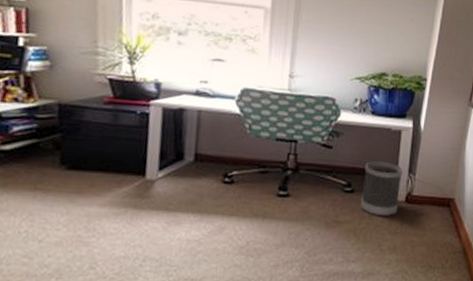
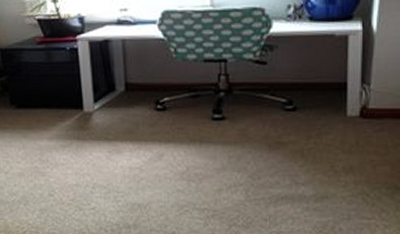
wastebasket: present [361,161,403,217] -> none [306,73,354,135]

